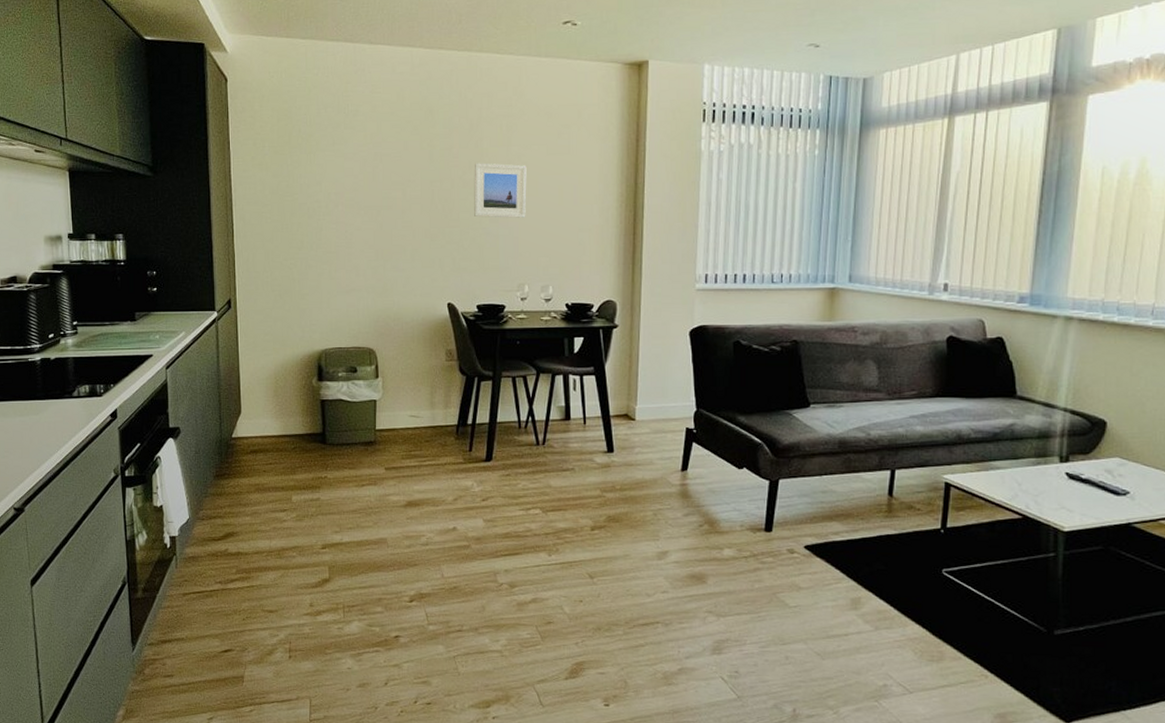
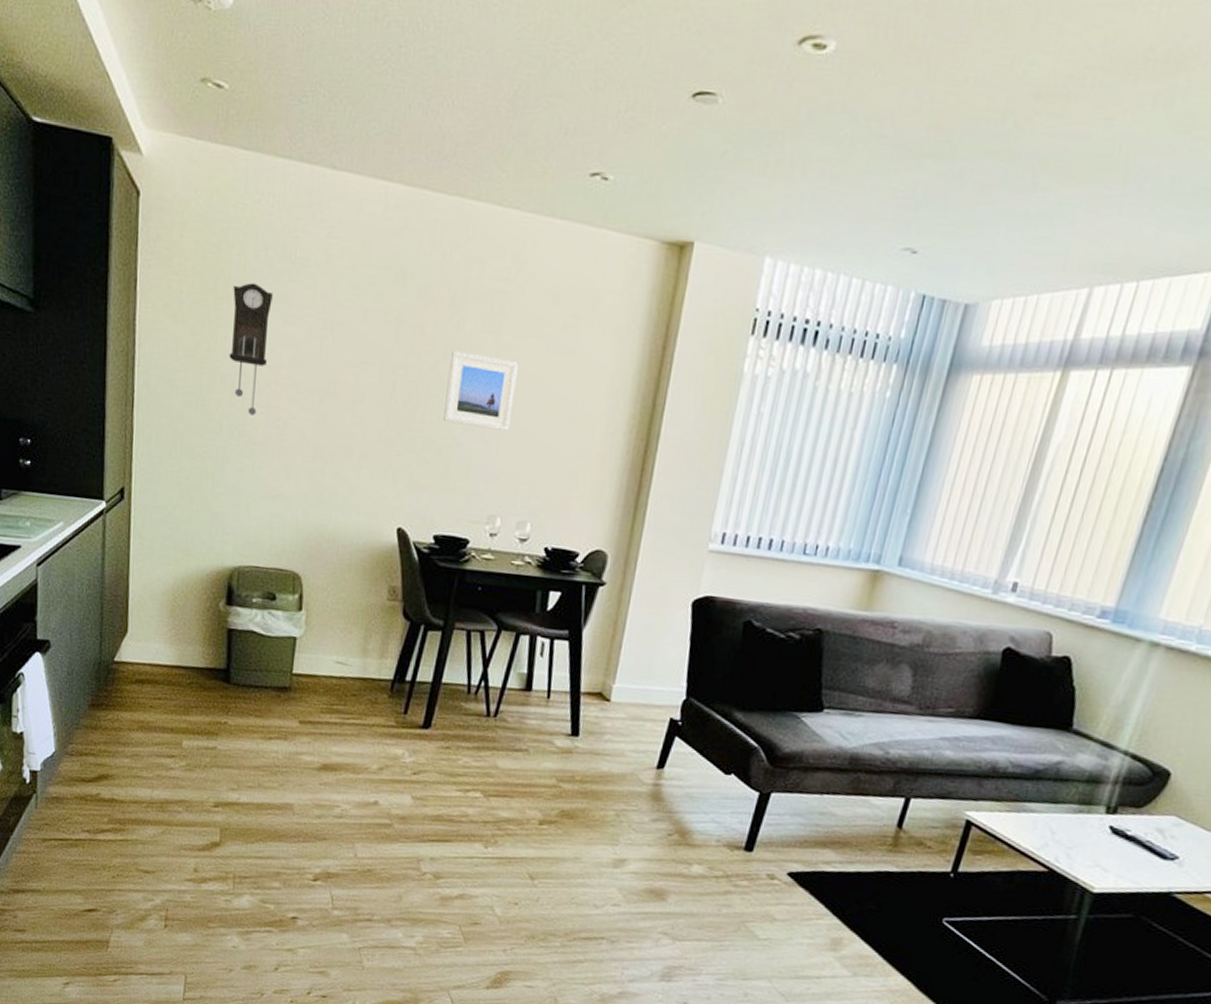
pendulum clock: none [303,133,334,231] -> present [229,282,273,416]

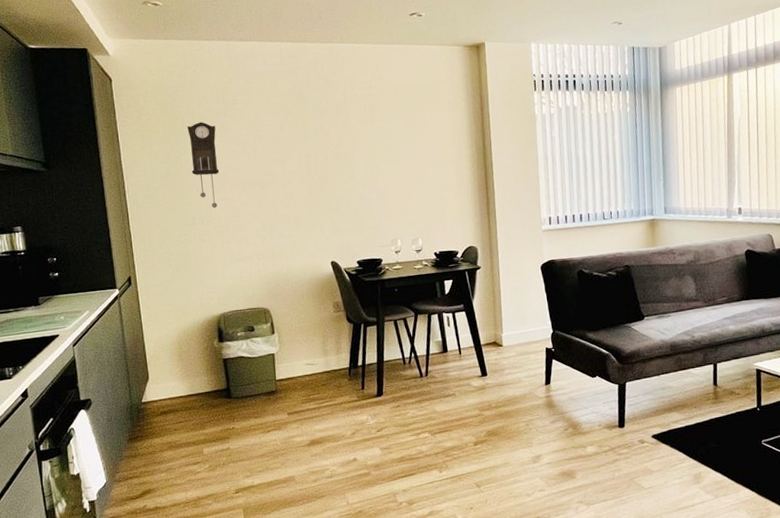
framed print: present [443,350,518,431] -> none [344,137,393,185]

